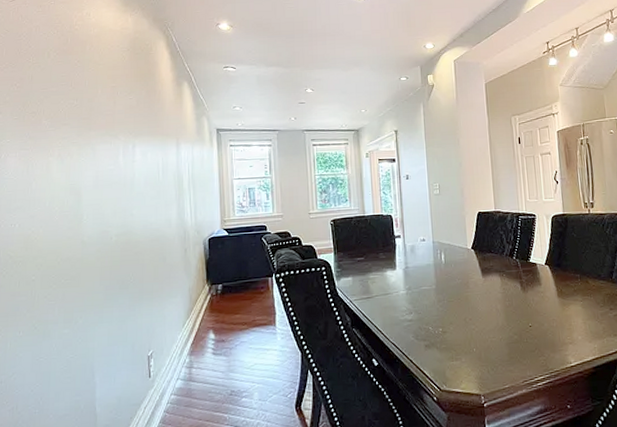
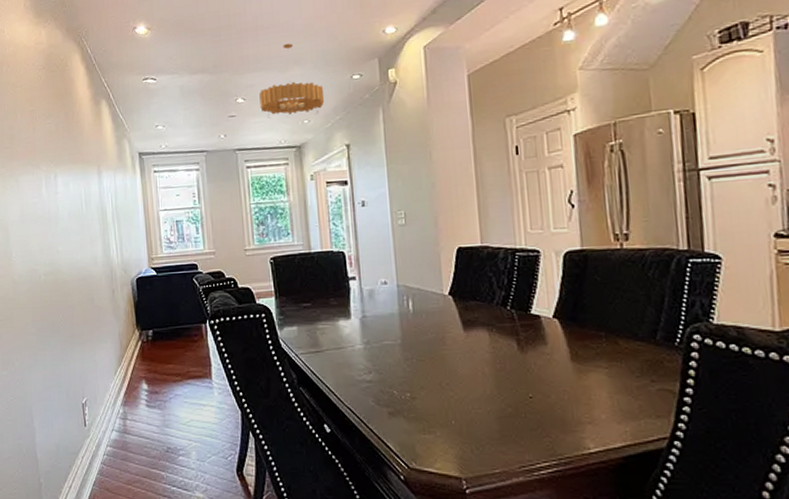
chandelier: none [326,49,379,106] -> present [259,43,325,118]

